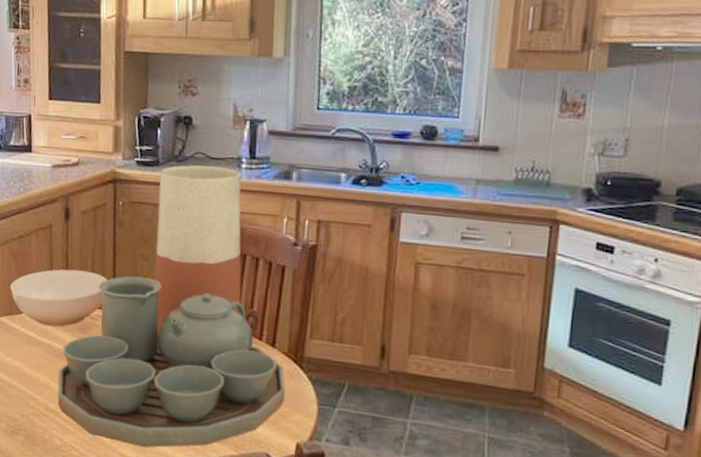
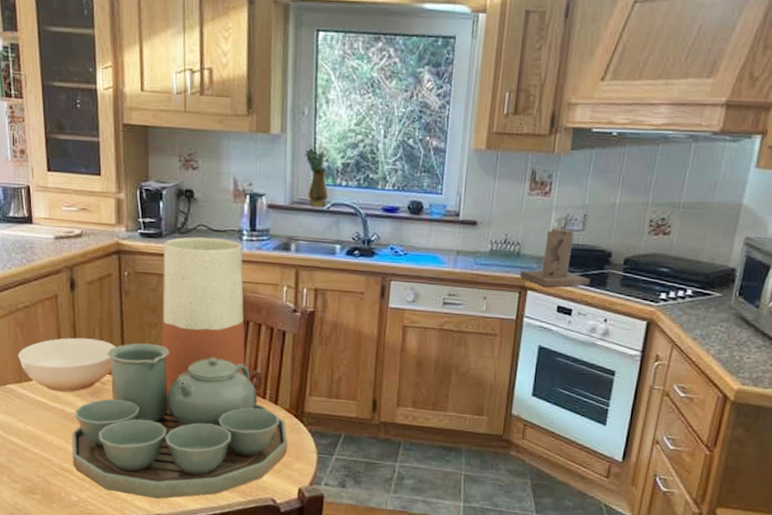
vase: none [308,68,334,134] -> present [304,144,329,208]
paper towel roll: none [551,154,636,222] -> present [520,228,590,288]

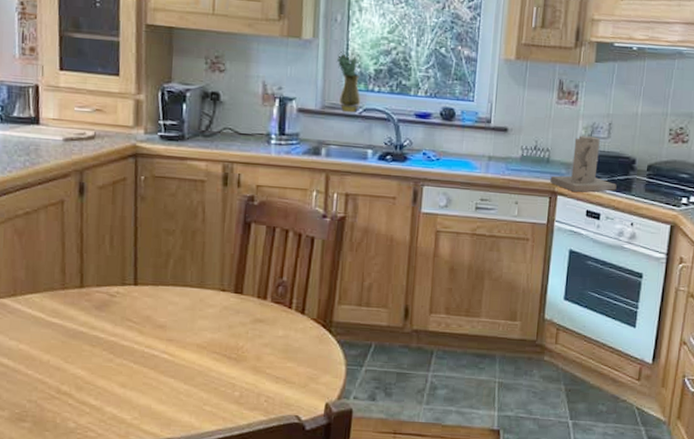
bowl: present [18,337,116,392] -> none [14,246,128,306]
tea set: present [71,343,288,500] -> none [71,251,315,422]
vase: present [161,237,246,396] -> none [179,140,271,308]

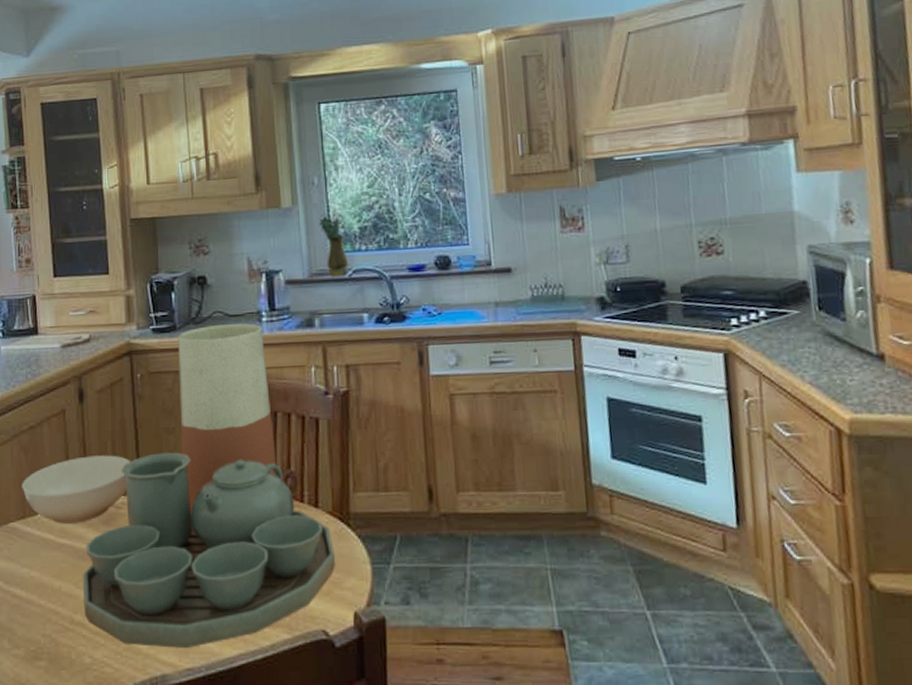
bowl: none [14,246,128,306] -> present [22,455,131,524]
tea set: none [71,251,315,422] -> present [82,452,335,649]
vase: none [179,140,271,308] -> present [178,323,277,513]
paper towel roll: present [550,135,617,193] -> none [569,263,649,330]

